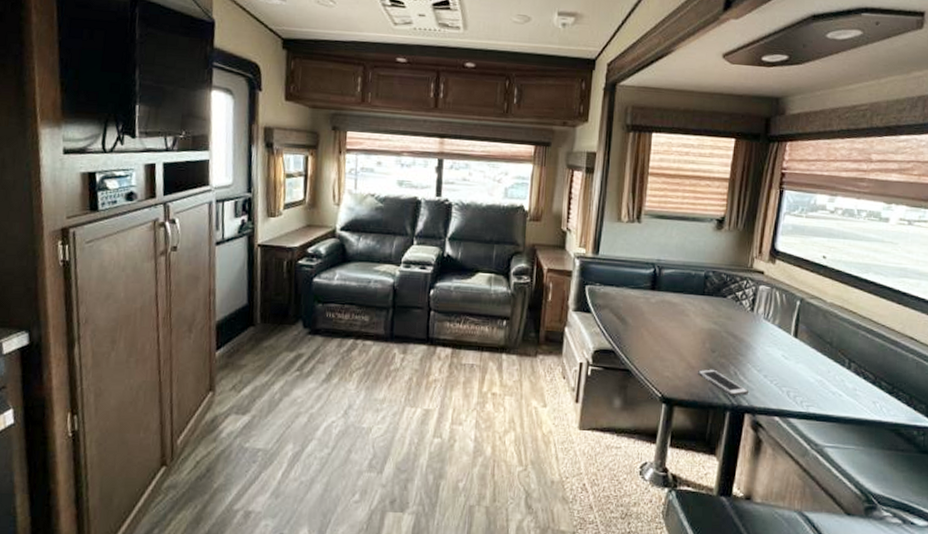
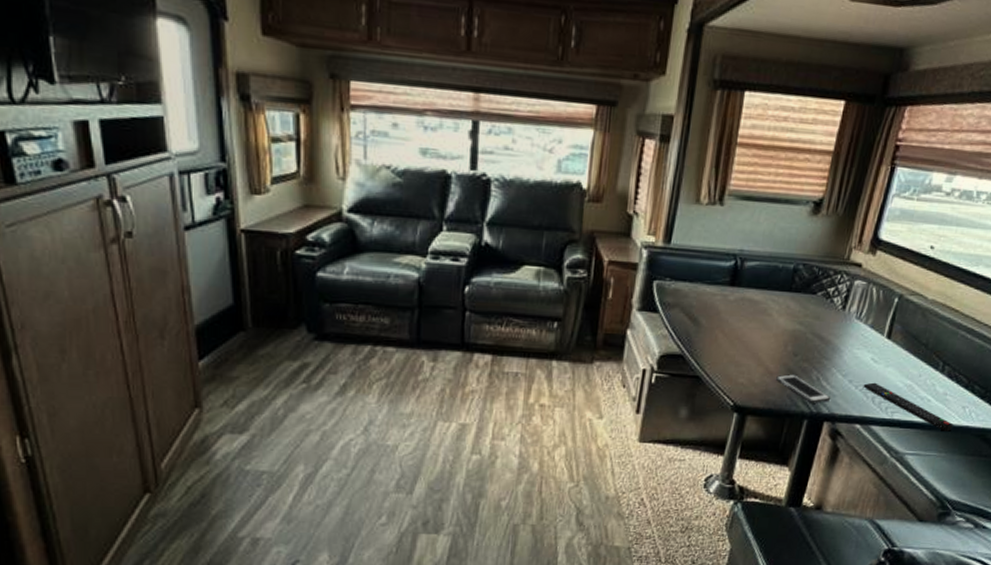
remote control: none [777,377,867,425] -> present [863,382,954,431]

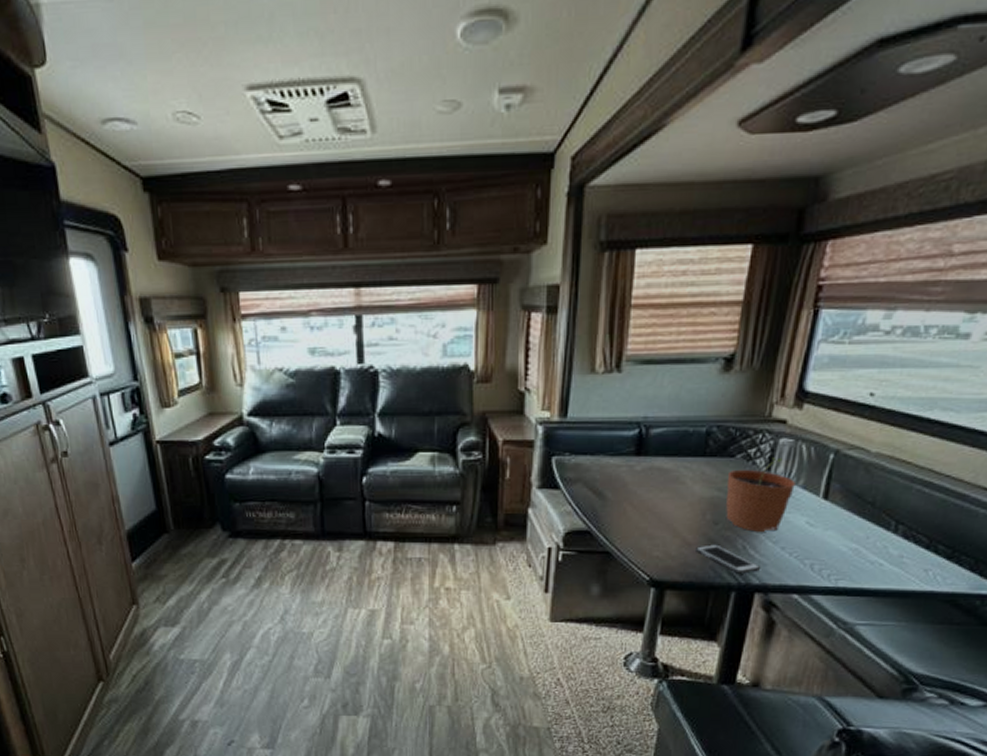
plant pot: none [805,297,865,365] -> present [726,457,795,532]
remote control: present [863,382,954,431] -> none [798,548,914,598]

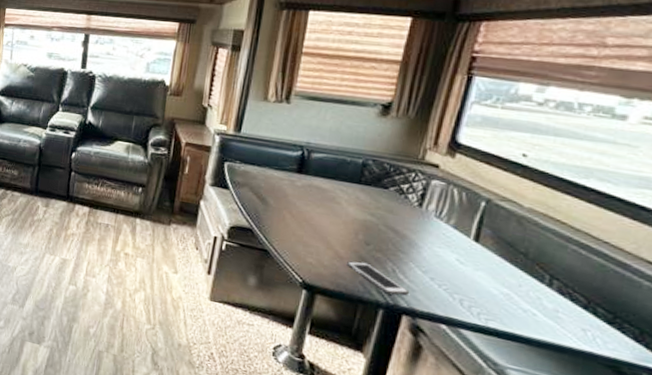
plant pot: present [726,457,795,532] -> none [377,195,446,261]

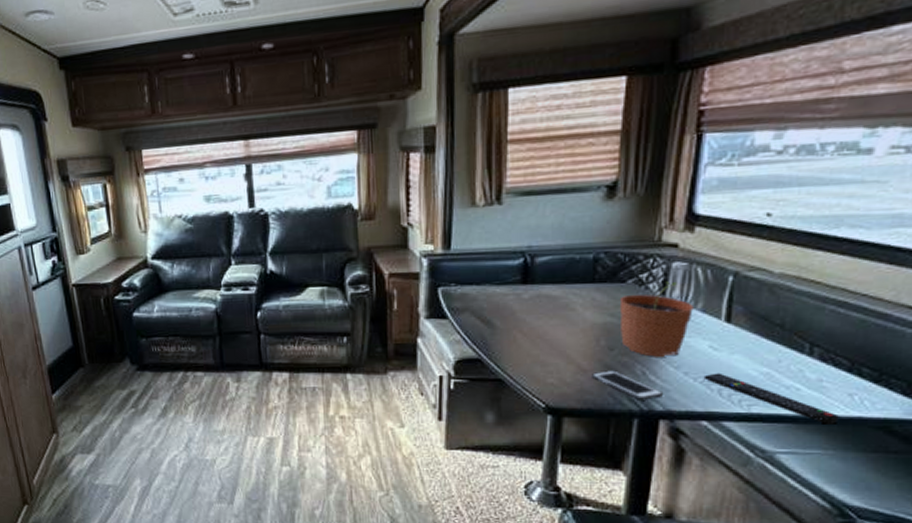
plant pot: none [377,195,446,261] -> present [619,281,693,357]
remote control: none [447,283,571,354] -> present [703,373,839,424]

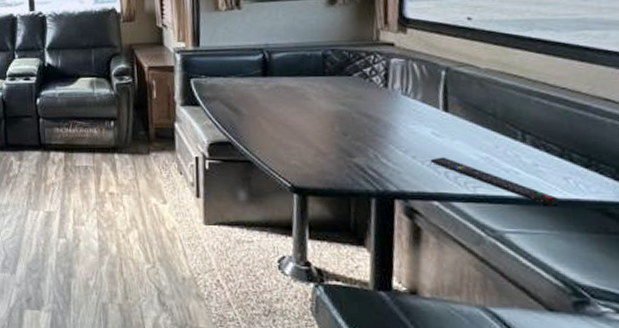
cell phone: present [592,370,663,400] -> none [330,154,395,181]
plant pot: present [619,281,693,357] -> none [348,75,414,142]

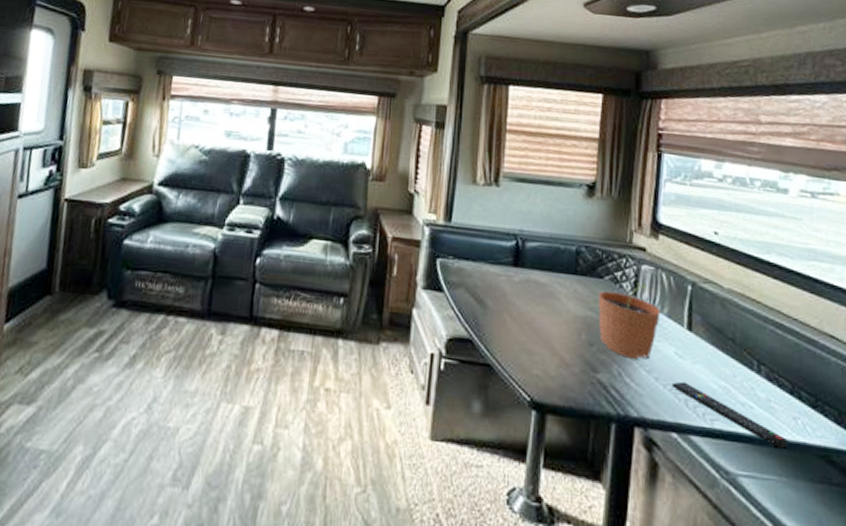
plant pot: none [348,75,414,142] -> present [598,283,660,359]

